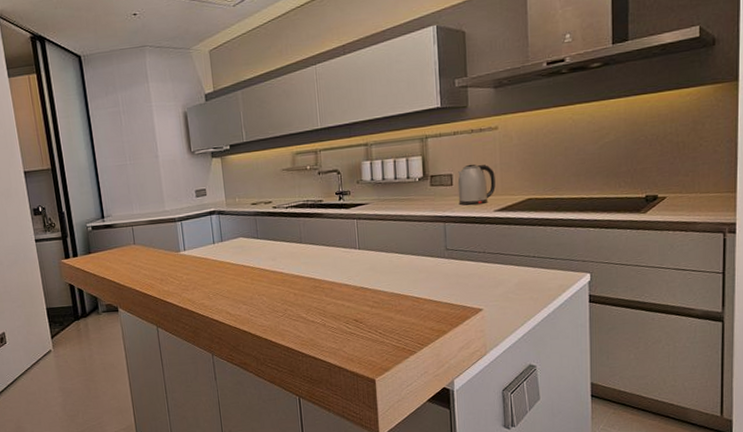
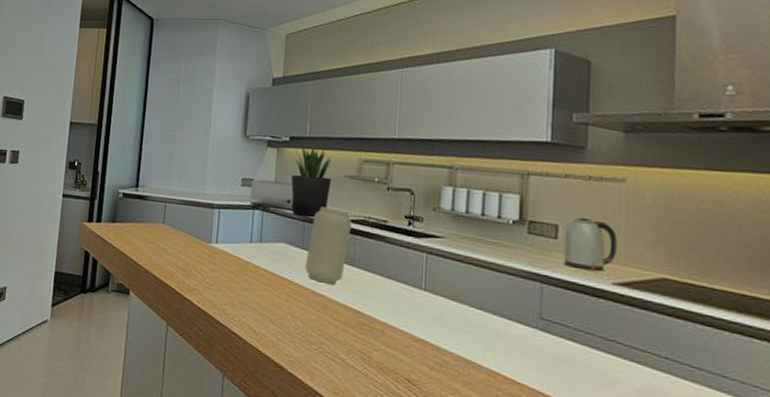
toaster: none [203,185,244,212] -> present [249,179,294,212]
planter: none [238,148,272,212] -> present [291,143,332,218]
vase: none [262,199,295,263] -> present [305,206,351,284]

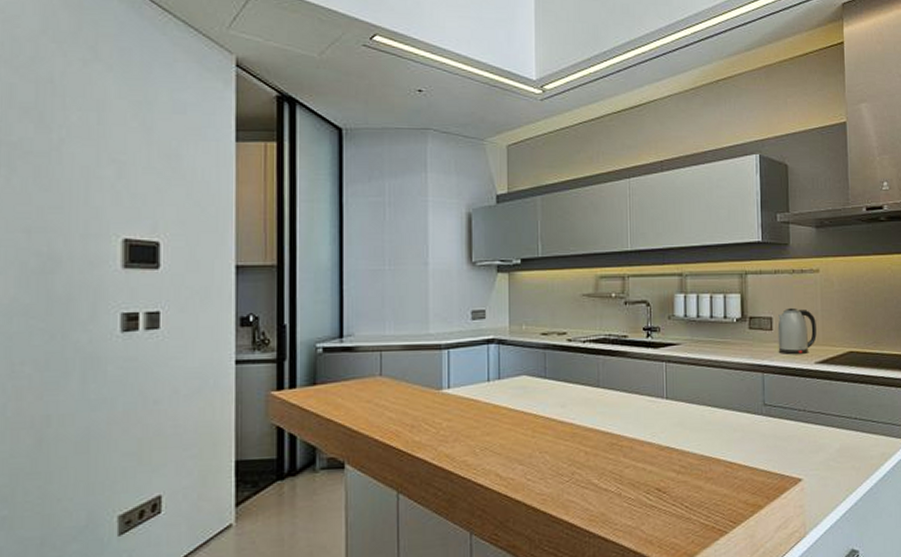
toaster: present [249,179,294,212] -> none [482,308,532,340]
planter: present [291,143,332,218] -> none [527,264,569,344]
vase: present [305,206,351,284] -> none [550,330,593,410]

